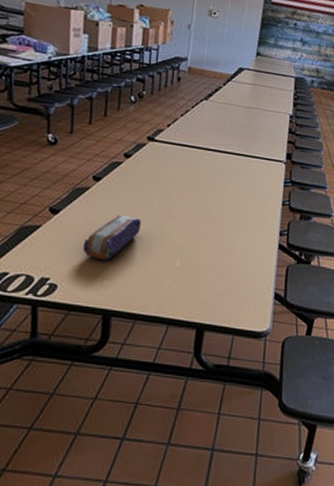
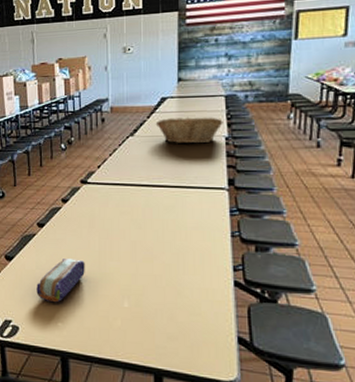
fruit basket: none [230,88,290,118] -> present [155,116,223,144]

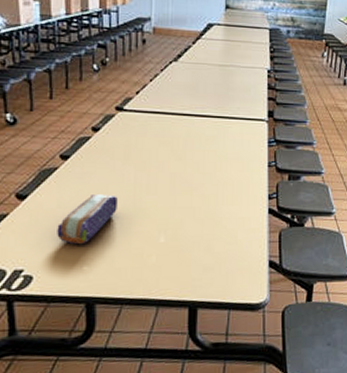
fruit basket: present [155,116,223,144] -> none [201,46,266,75]

